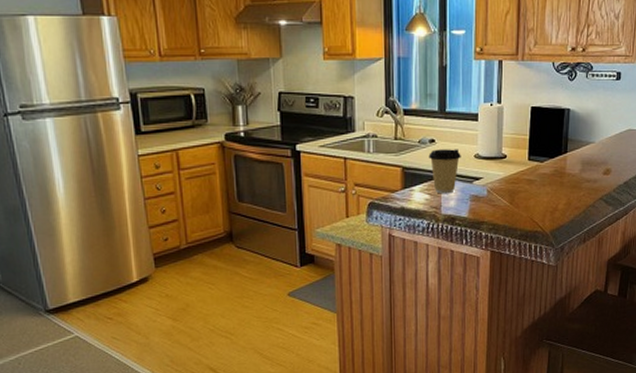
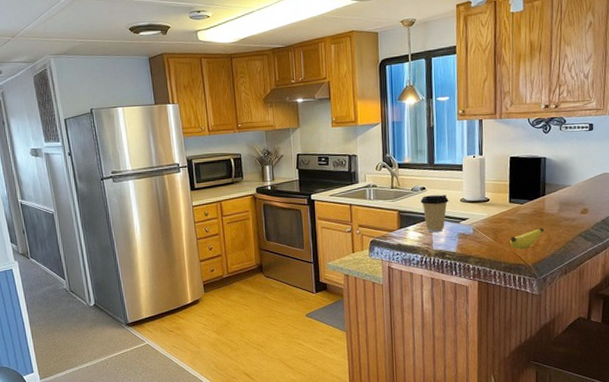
banana: none [526,189,565,215] -> present [509,227,545,250]

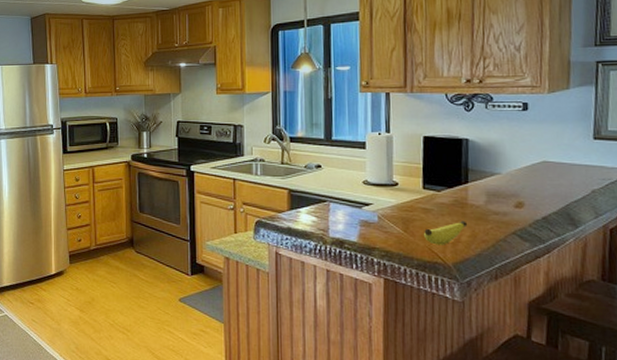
coffee cup: present [420,195,449,233] -> none [315,174,349,218]

